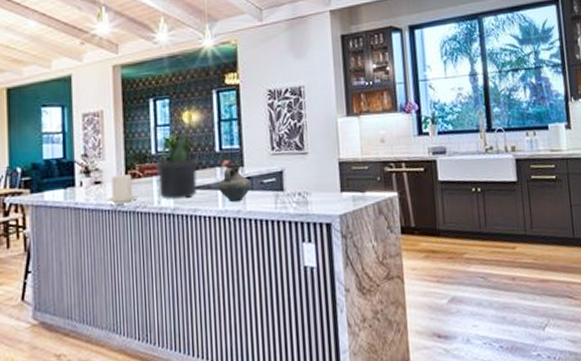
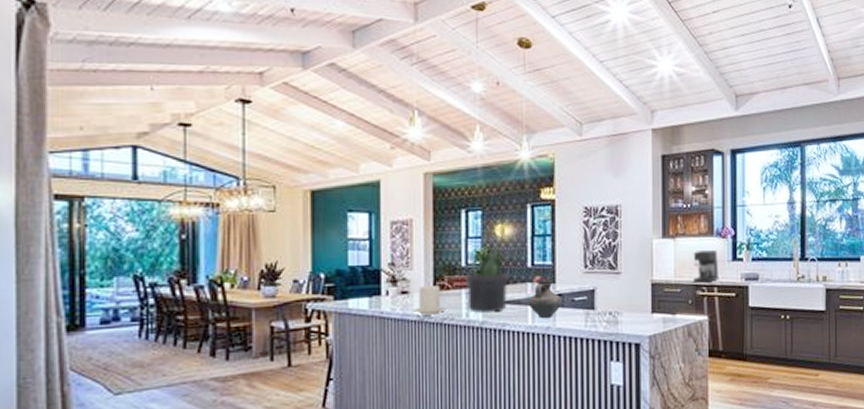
coffee maker: none [378,126,407,159] -> present [693,250,719,283]

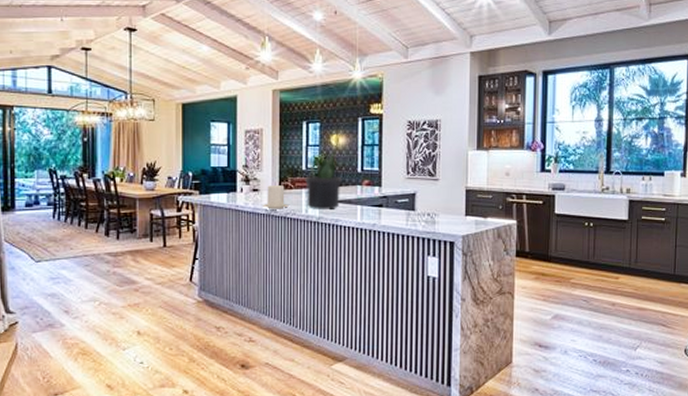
ceramic pitcher: present [528,279,562,318] -> none [357,183,386,216]
coffee maker: present [693,250,719,283] -> none [504,162,528,191]

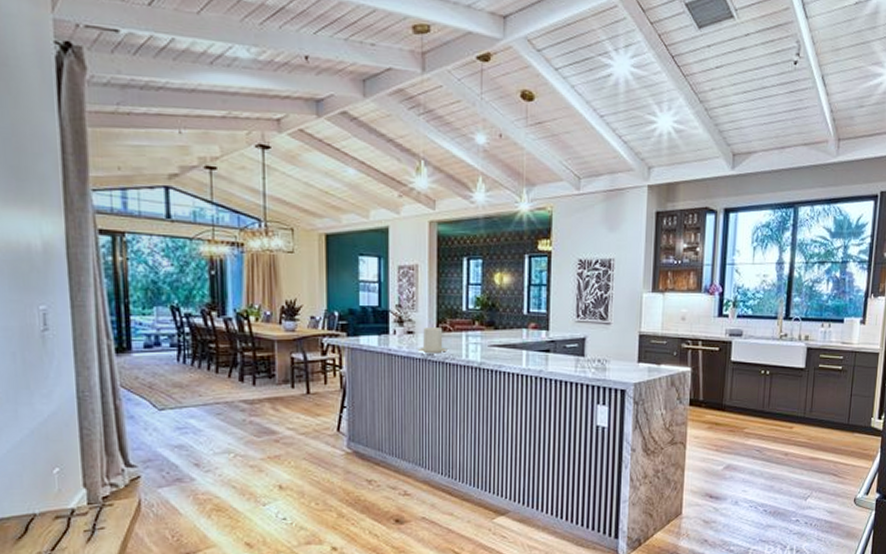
planter: present [305,151,341,211] -> none [466,290,505,356]

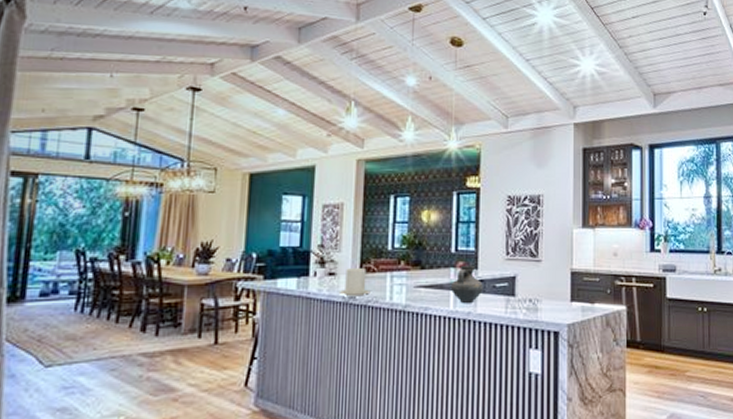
ceramic pitcher: none [522,326,554,362] -> present [450,265,483,303]

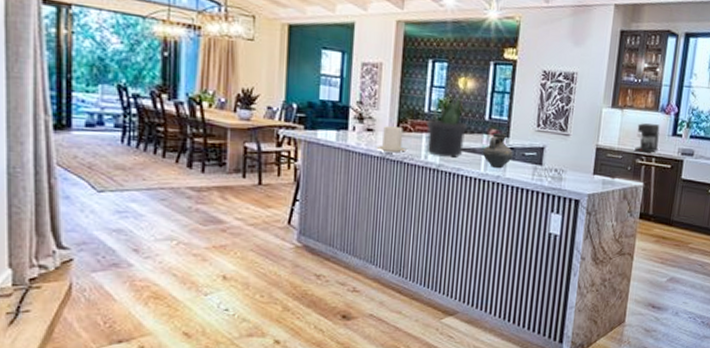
planter: none [391,228,432,297] -> present [426,92,467,159]
coffee maker: none [612,241,638,273] -> present [635,123,660,153]

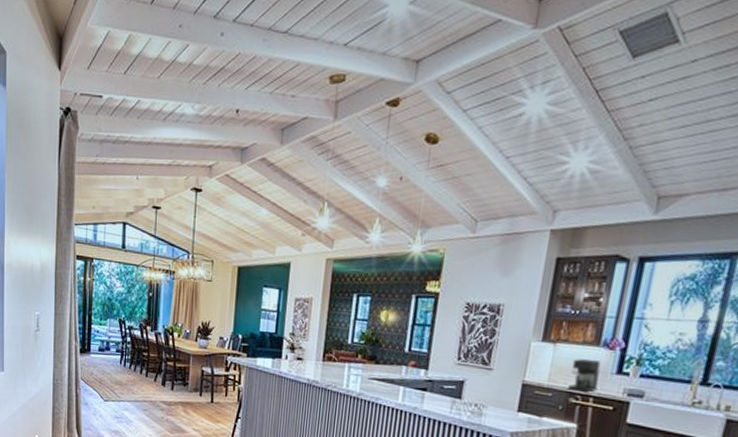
candle: present [376,126,407,153] -> none [304,355,331,381]
planter: present [426,92,467,159] -> none [348,324,387,388]
ceramic pitcher: present [482,132,513,168] -> none [400,364,432,400]

